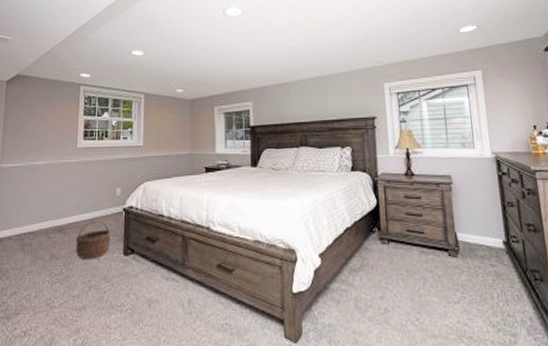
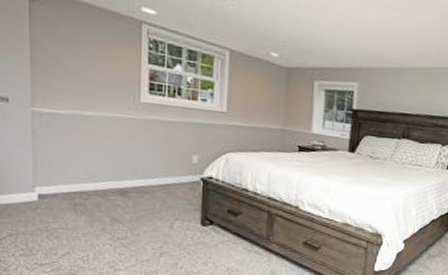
wicker basket: present [75,220,111,259] -> none [142,186,187,226]

